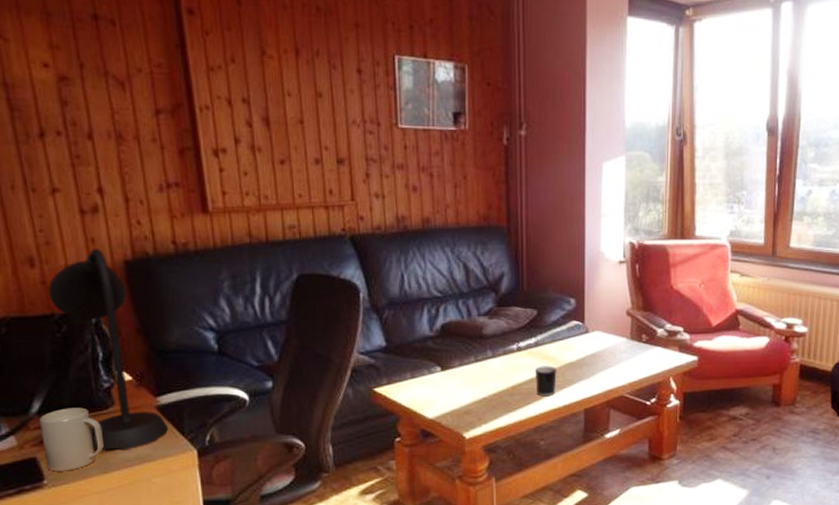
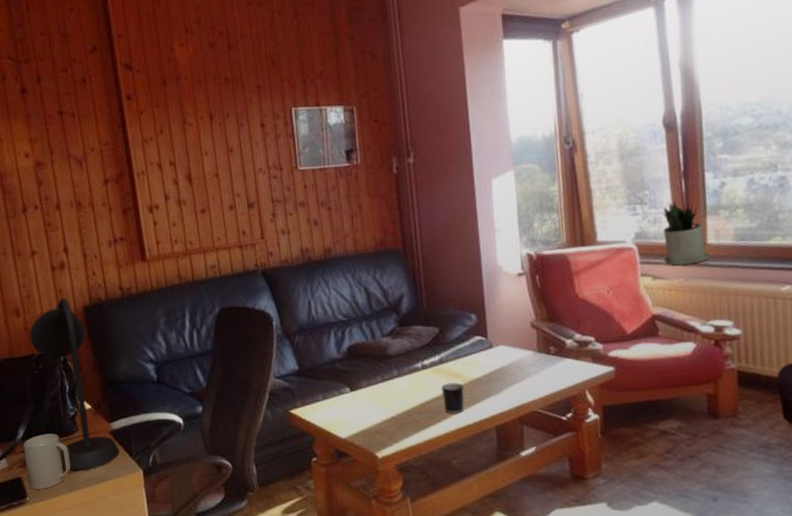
planter: none [751,204,791,265] -> present [662,201,710,266]

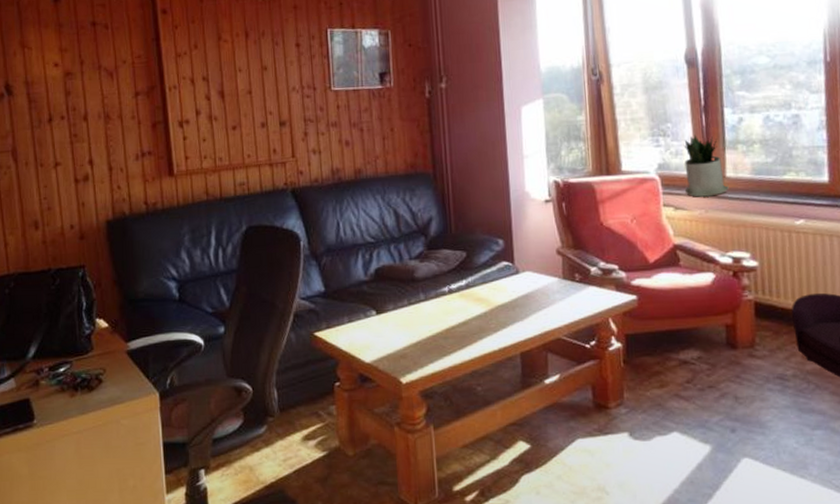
mug: present [23,433,71,490] -> none [34,352,83,412]
desk lamp: present [29,297,120,471] -> none [47,210,137,393]
mug: present [441,382,464,414] -> none [467,308,490,340]

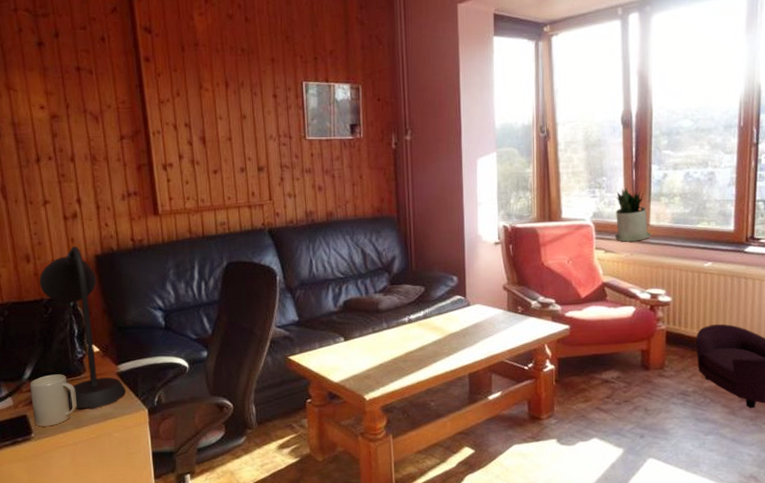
mug: none [34,352,83,412] -> present [30,374,77,427]
desk lamp: none [47,210,137,393] -> present [39,246,127,410]

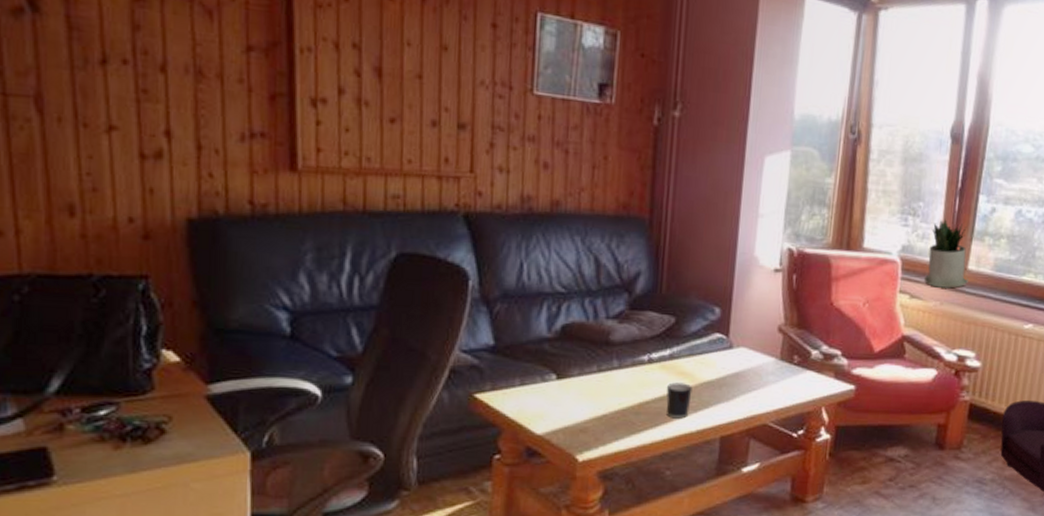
mug: present [30,374,77,427] -> none [57,389,135,467]
desk lamp: present [39,246,127,410] -> none [87,200,219,447]
mug: none [424,335,444,363] -> present [666,382,693,419]

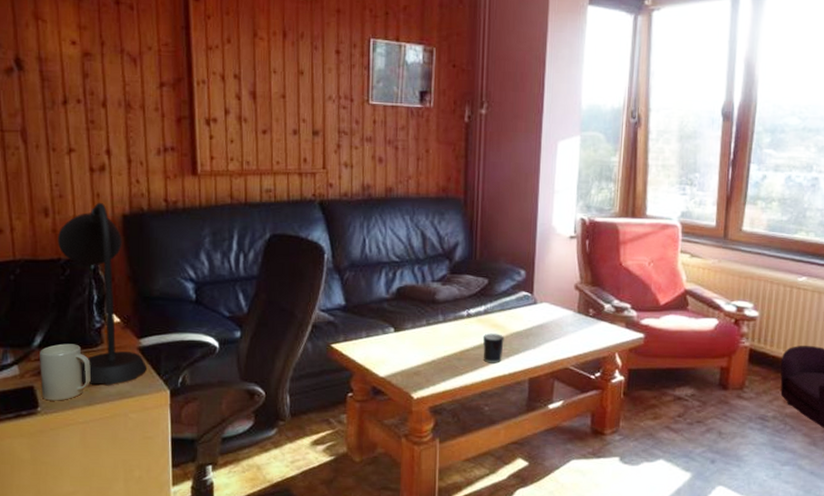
mug: none [57,389,135,467] -> present [40,343,91,401]
desk lamp: none [87,200,219,447] -> present [57,202,148,386]
planter: present [923,219,968,289] -> none [702,187,744,248]

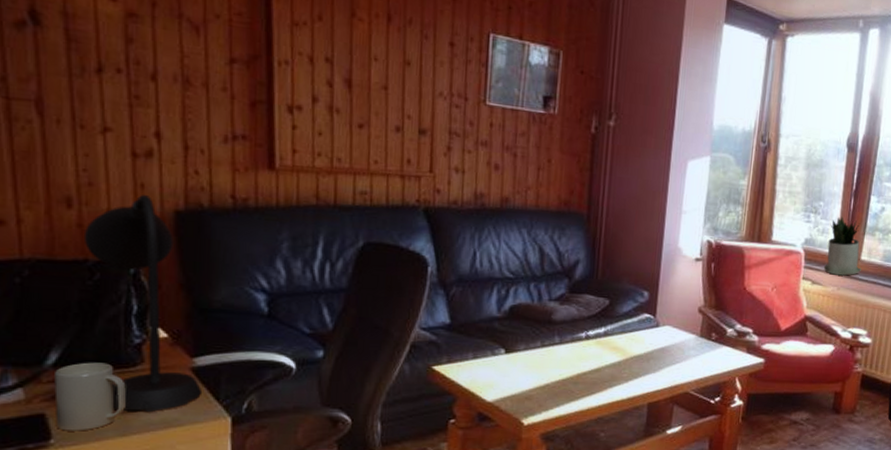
mug: present [482,333,504,364] -> none [601,356,624,388]
planter: none [702,187,744,248] -> present [823,216,861,276]

